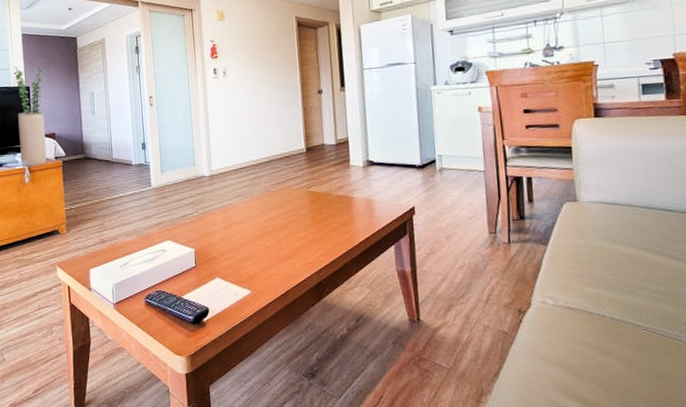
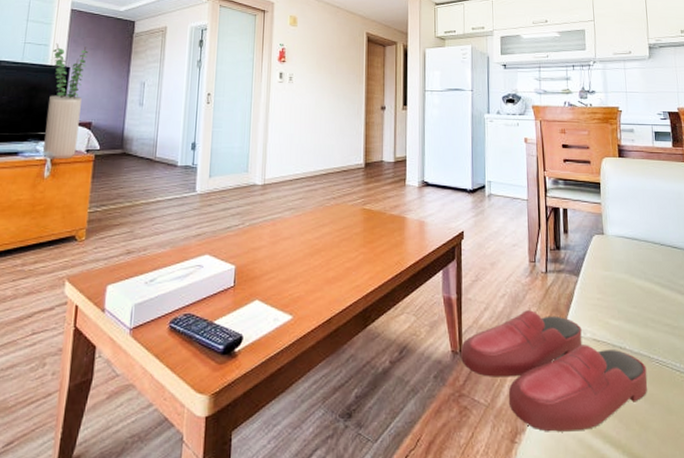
slippers: none [418,280,632,394] -> present [460,310,648,432]

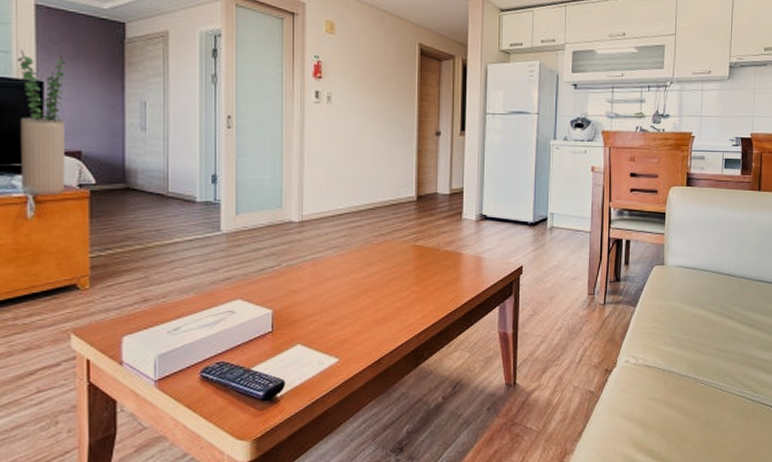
slippers: present [460,310,648,432] -> none [514,341,692,451]

